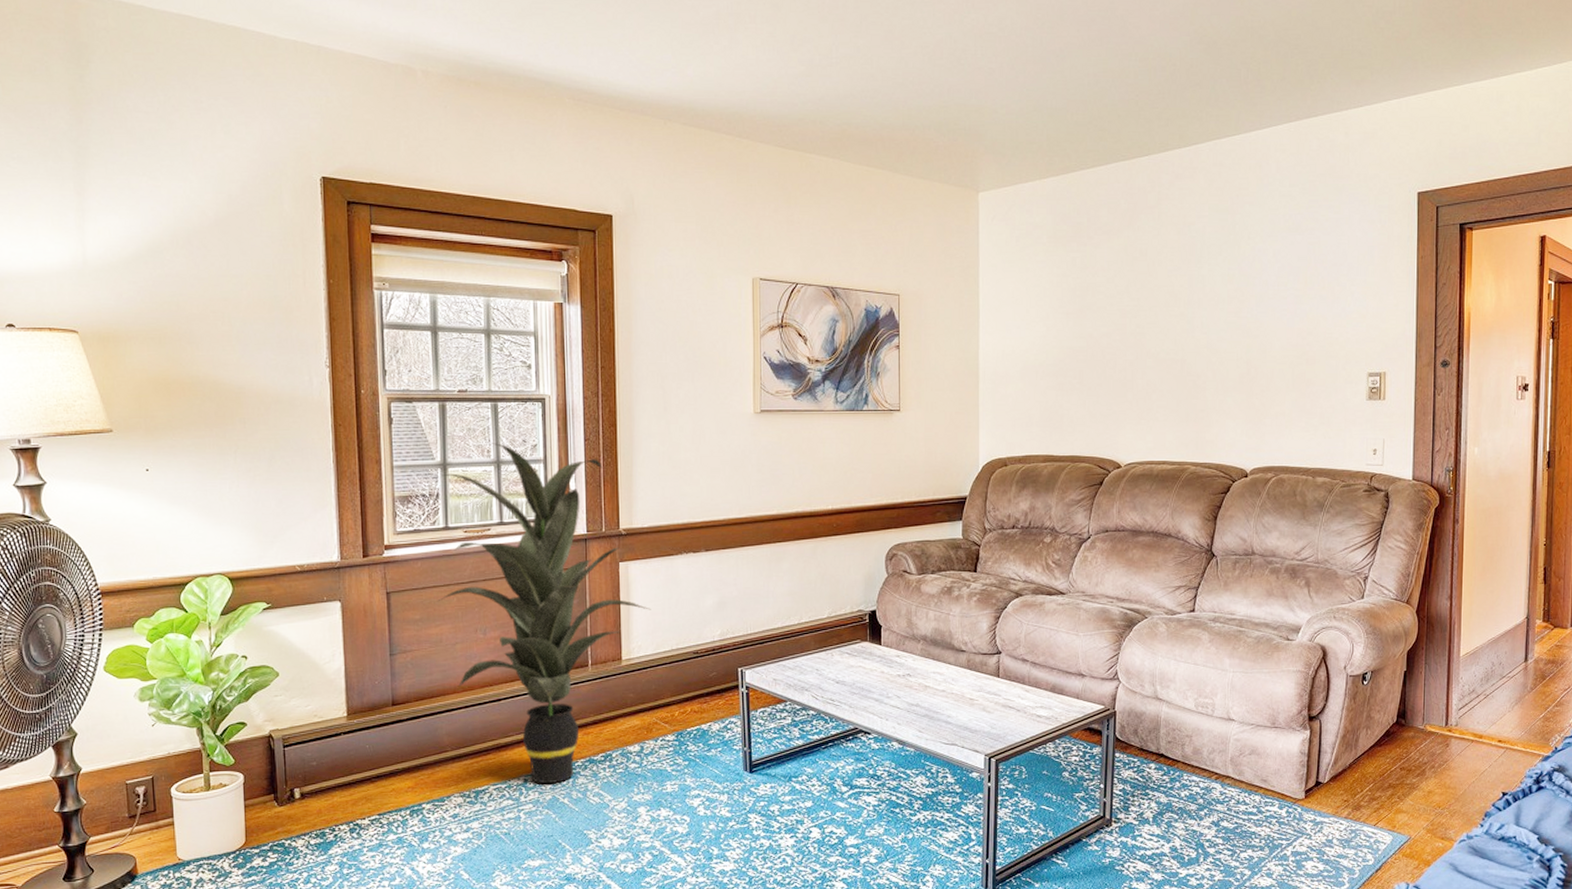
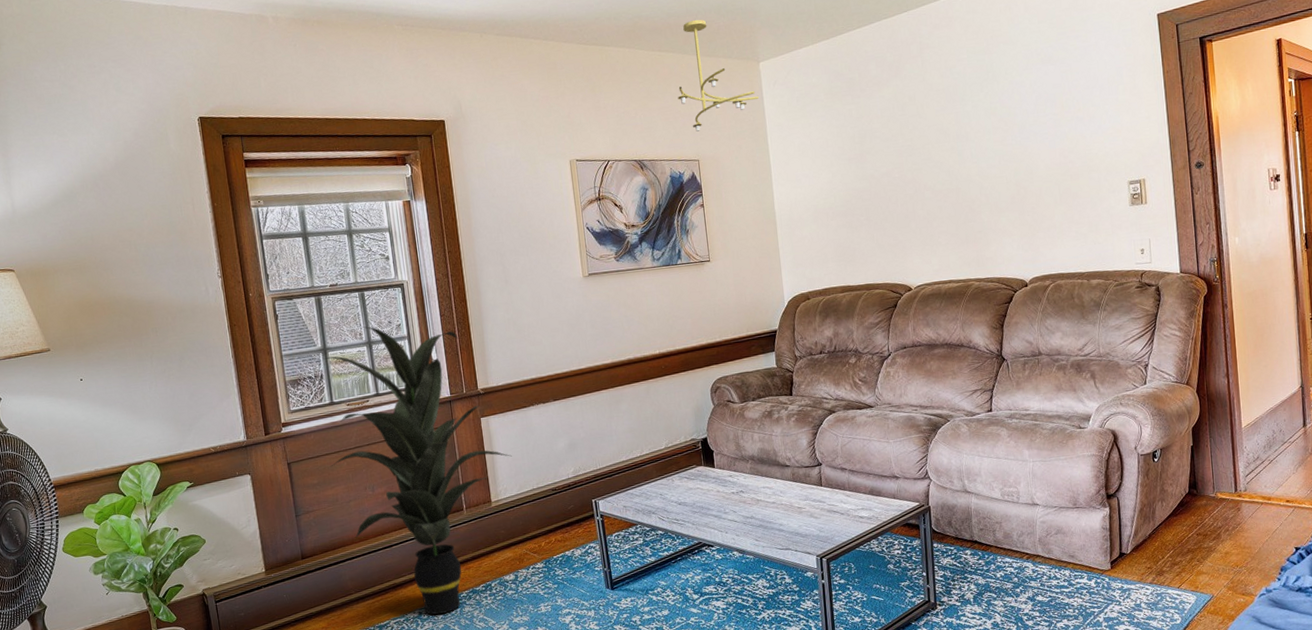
ceiling light fixture: none [882,135,973,262] -> present [677,19,758,132]

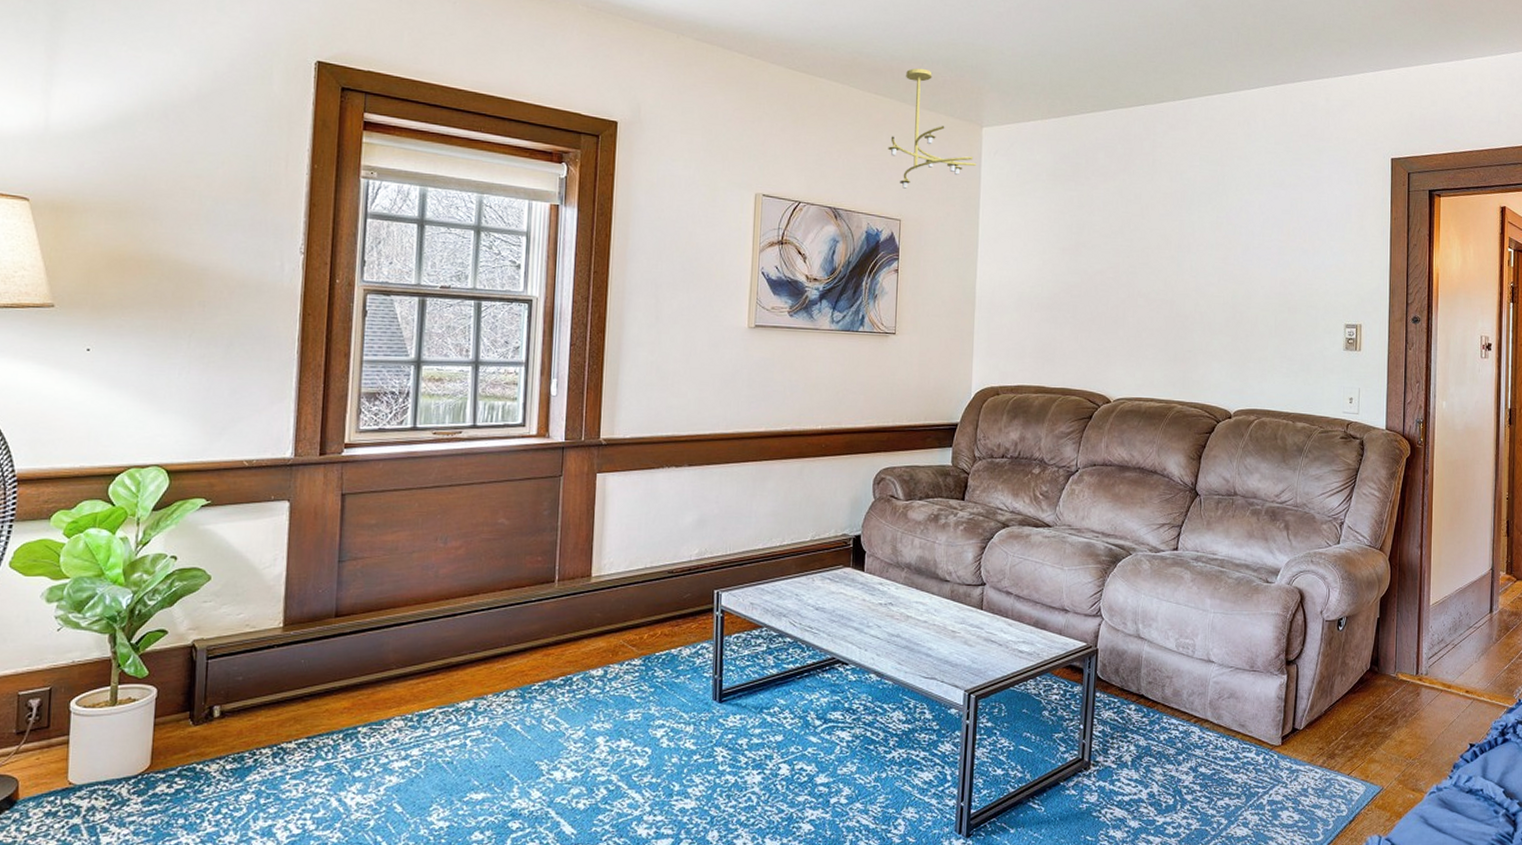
indoor plant: present [323,326,512,615] -> none [398,342,627,709]

